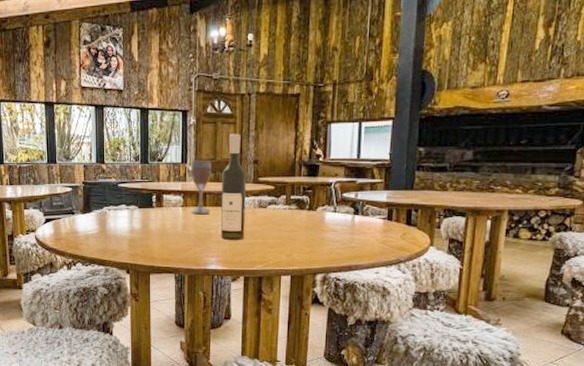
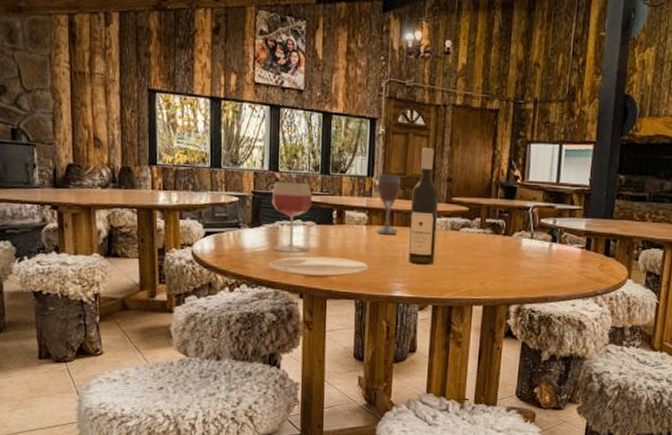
wineglass: none [99,171,135,234] -> present [271,181,313,253]
plate: none [99,236,186,255] -> present [268,256,369,278]

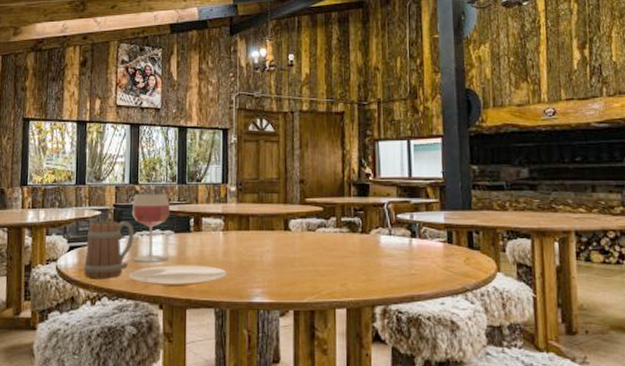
beer mug: none [221,207,274,266] -> present [84,221,135,278]
cup: present [376,174,401,234] -> none [232,181,255,238]
bottle: present [409,147,439,265] -> none [266,152,293,268]

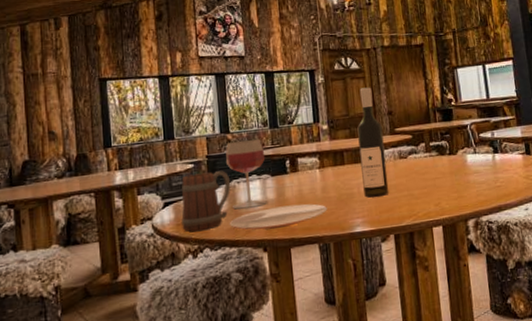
bottle: none [266,152,293,268] -> present [357,87,389,198]

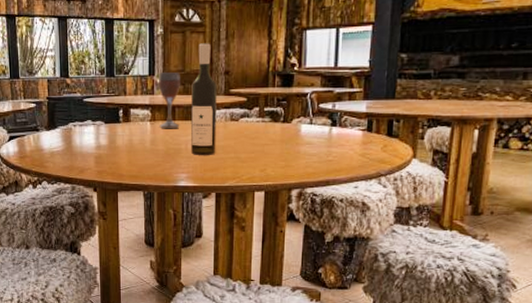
beer mug: present [181,171,231,232] -> none [24,113,68,164]
wineglass: present [225,138,268,210] -> none [64,85,101,150]
plate: present [229,203,327,231] -> none [64,153,154,172]
cup: none [323,117,350,174] -> present [159,72,180,128]

